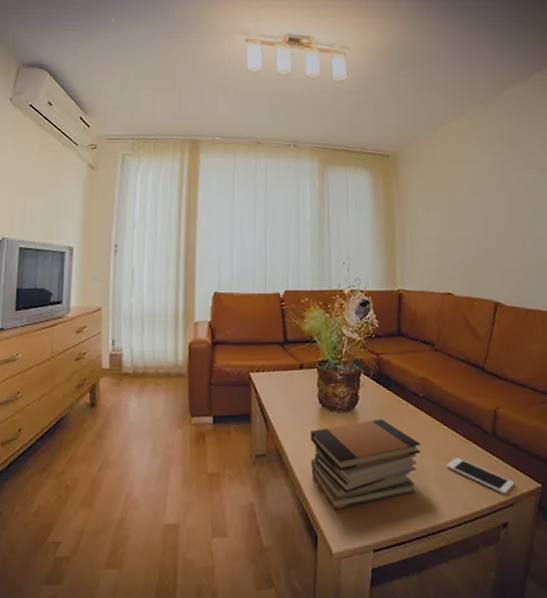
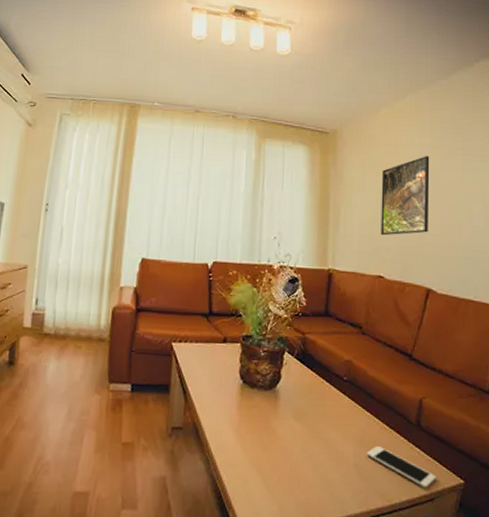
book stack: present [310,419,420,510] -> none [227,399,341,491]
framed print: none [444,172,493,253] -> present [380,156,430,236]

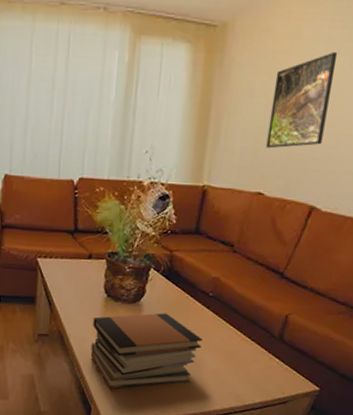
book stack: none [227,399,341,491] -> present [90,312,202,389]
cell phone: present [366,445,436,489] -> none [225,355,292,394]

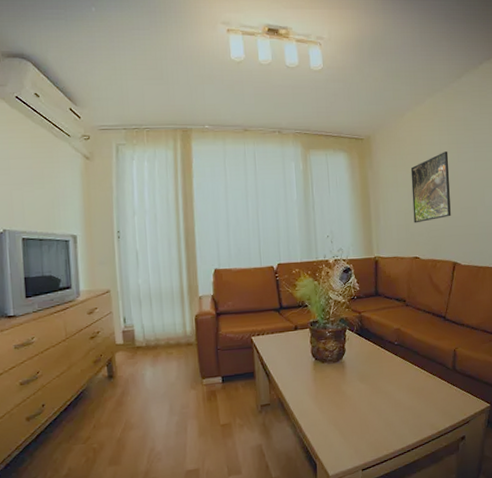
book stack: present [90,312,202,389] -> none [306,365,397,442]

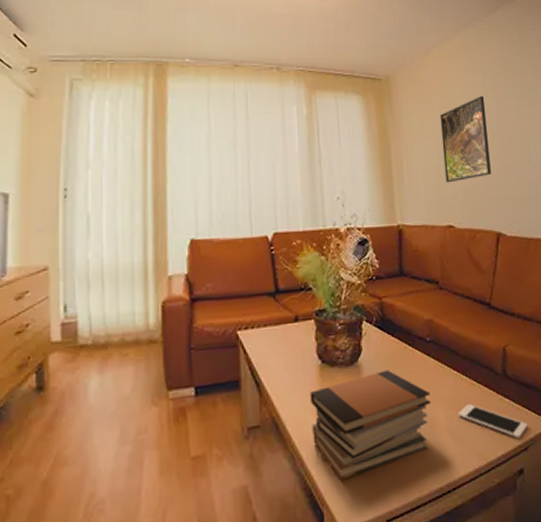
book stack: none [306,365,397,442] -> present [310,370,431,481]
cell phone: none [417,389,470,416] -> present [458,403,528,439]

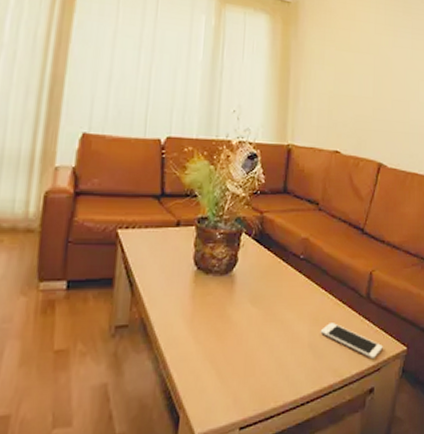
book stack: present [310,370,431,481] -> none [178,282,297,386]
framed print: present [439,96,491,183] -> none [338,32,384,111]

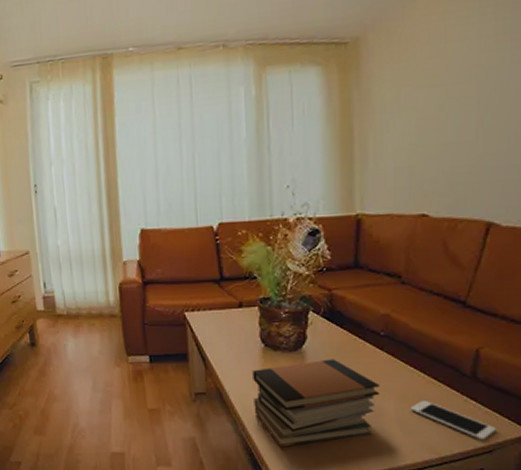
book stack: none [178,282,297,386] -> present [252,359,379,448]

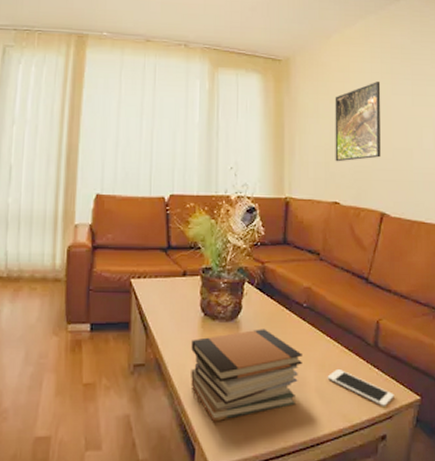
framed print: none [423,48,494,165] -> present [335,82,381,162]

